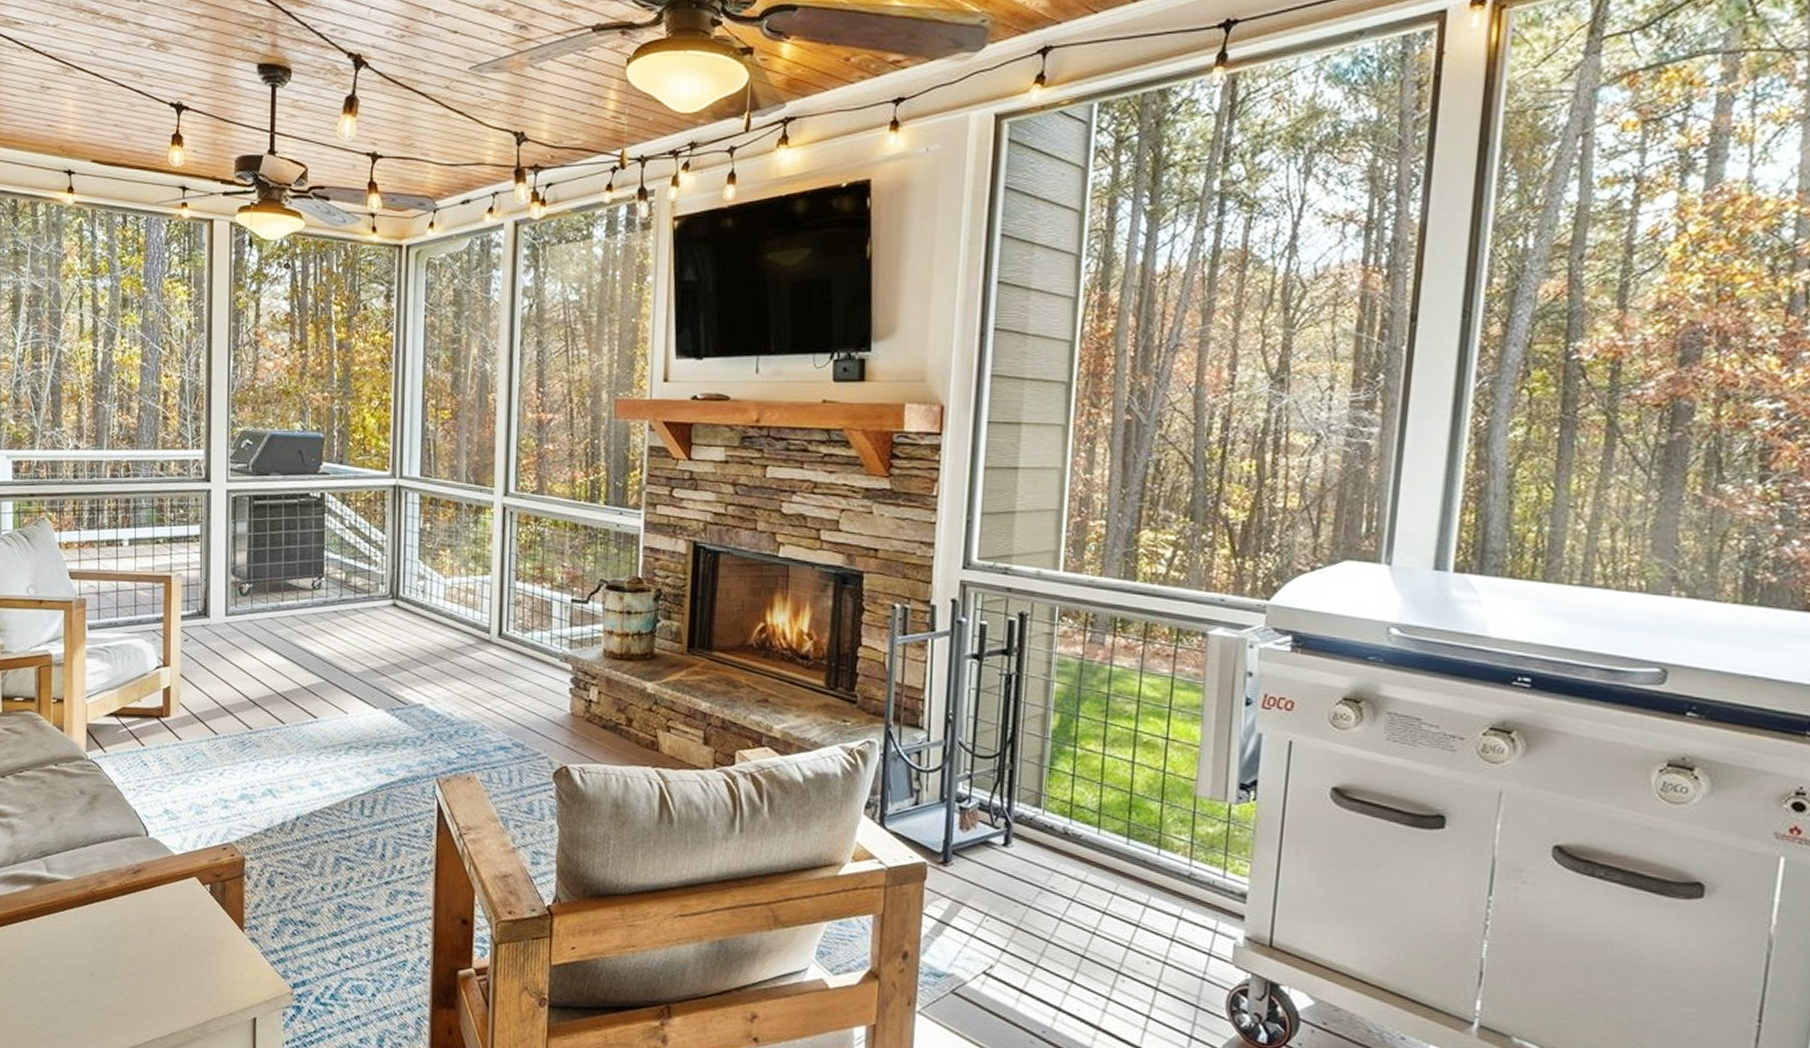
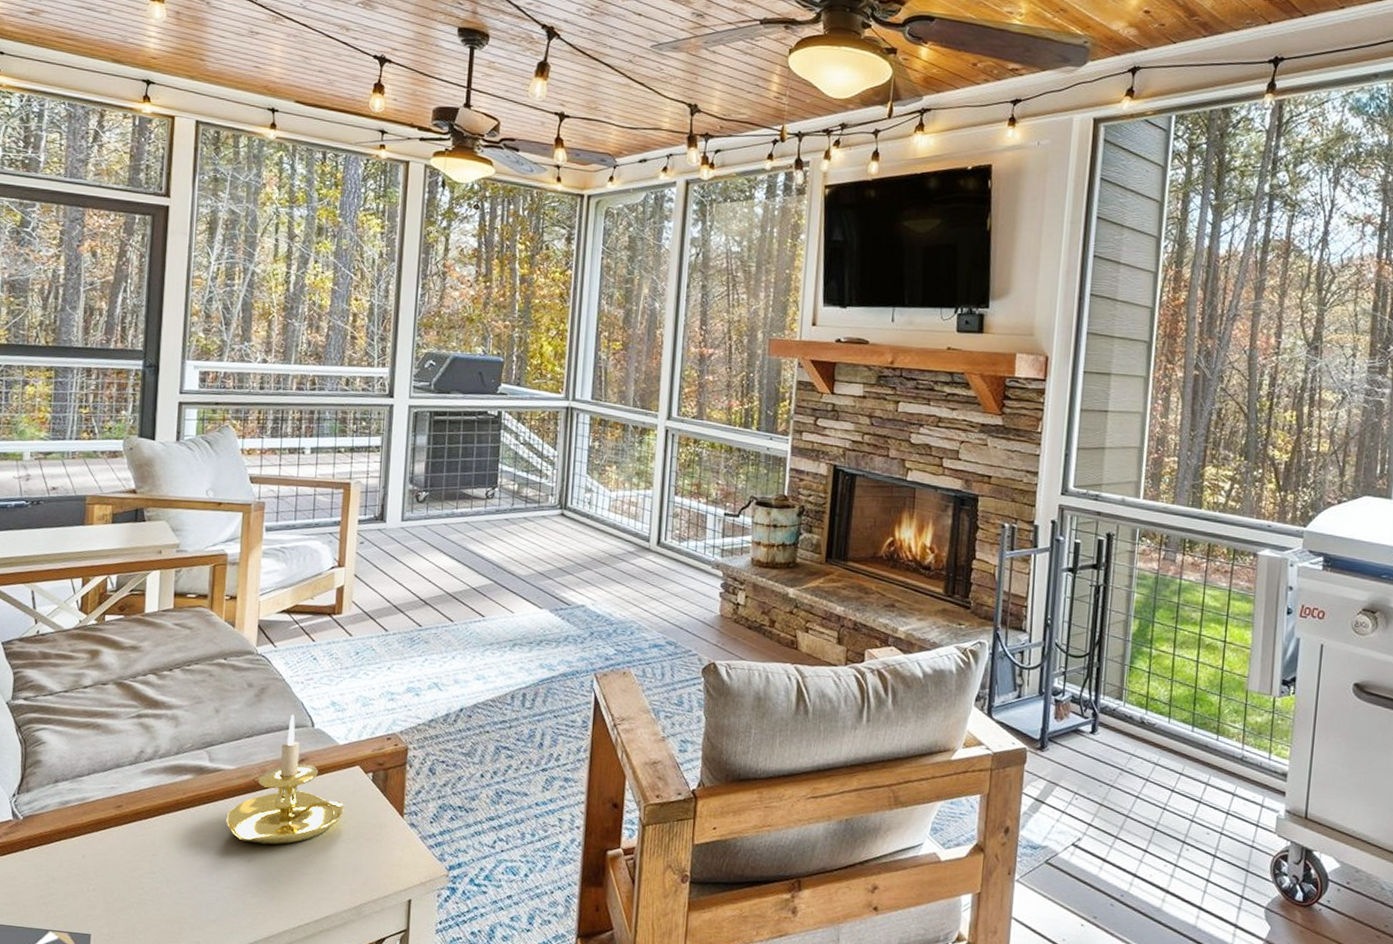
candle holder: none [67,822,183,958] -> present [226,714,344,845]

